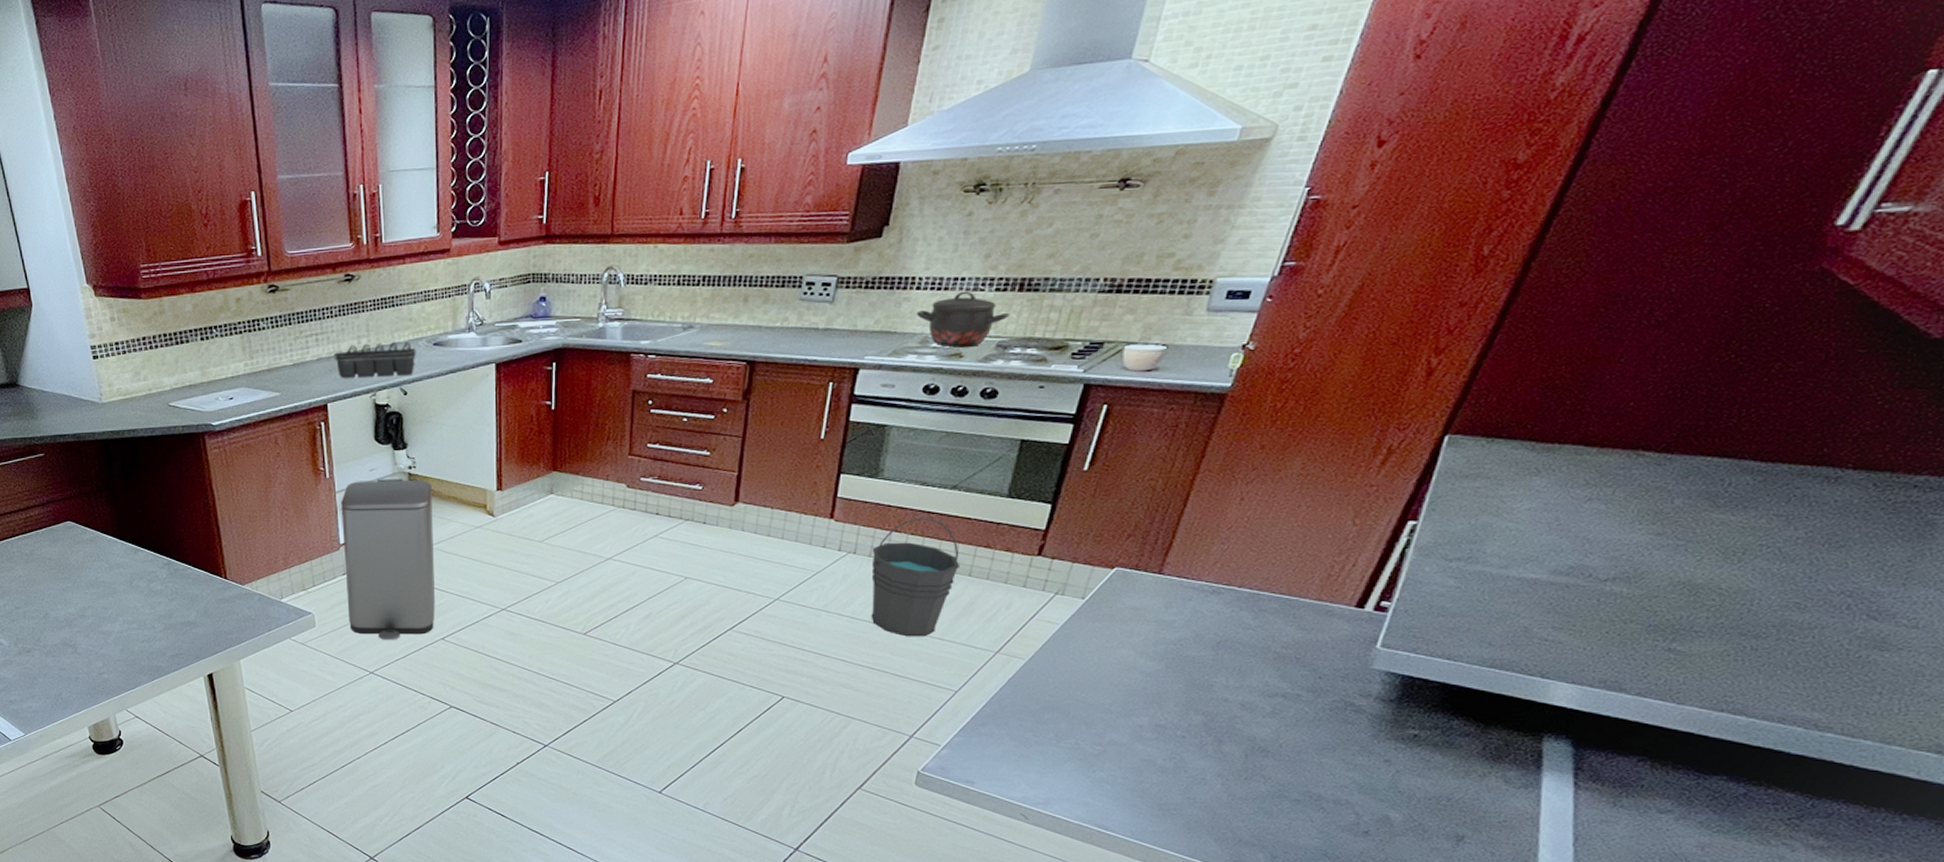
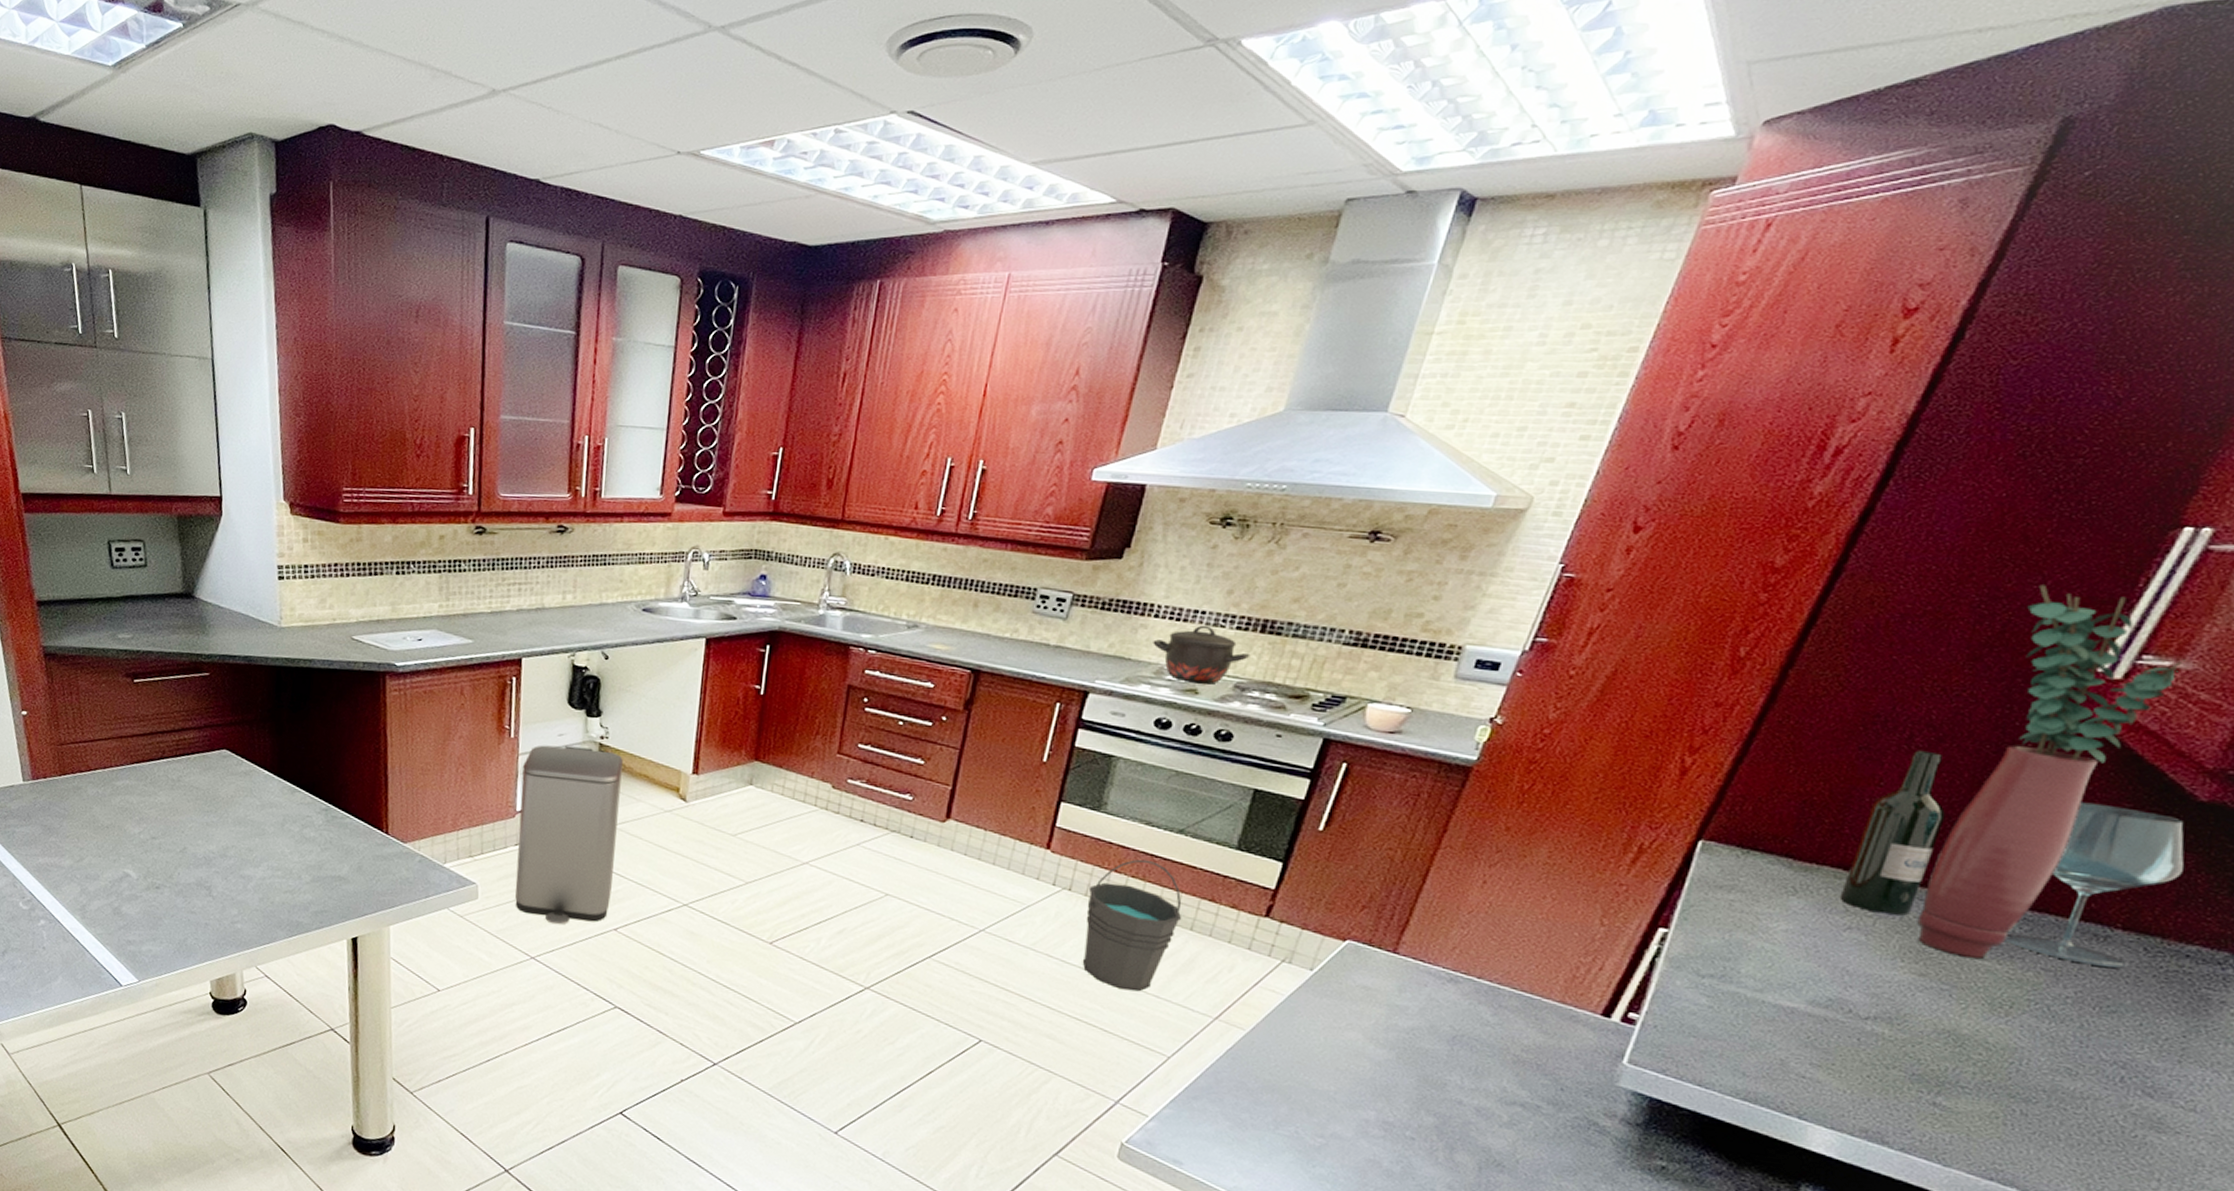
dish rack: present [333,341,416,379] -> none [535,599,624,640]
wine bottle: none [1580,323,1684,482] -> present [1839,750,1945,916]
vase: none [1655,146,1924,514] -> present [1917,585,2185,960]
wine glass: none [1739,353,1917,507] -> present [2004,802,2185,969]

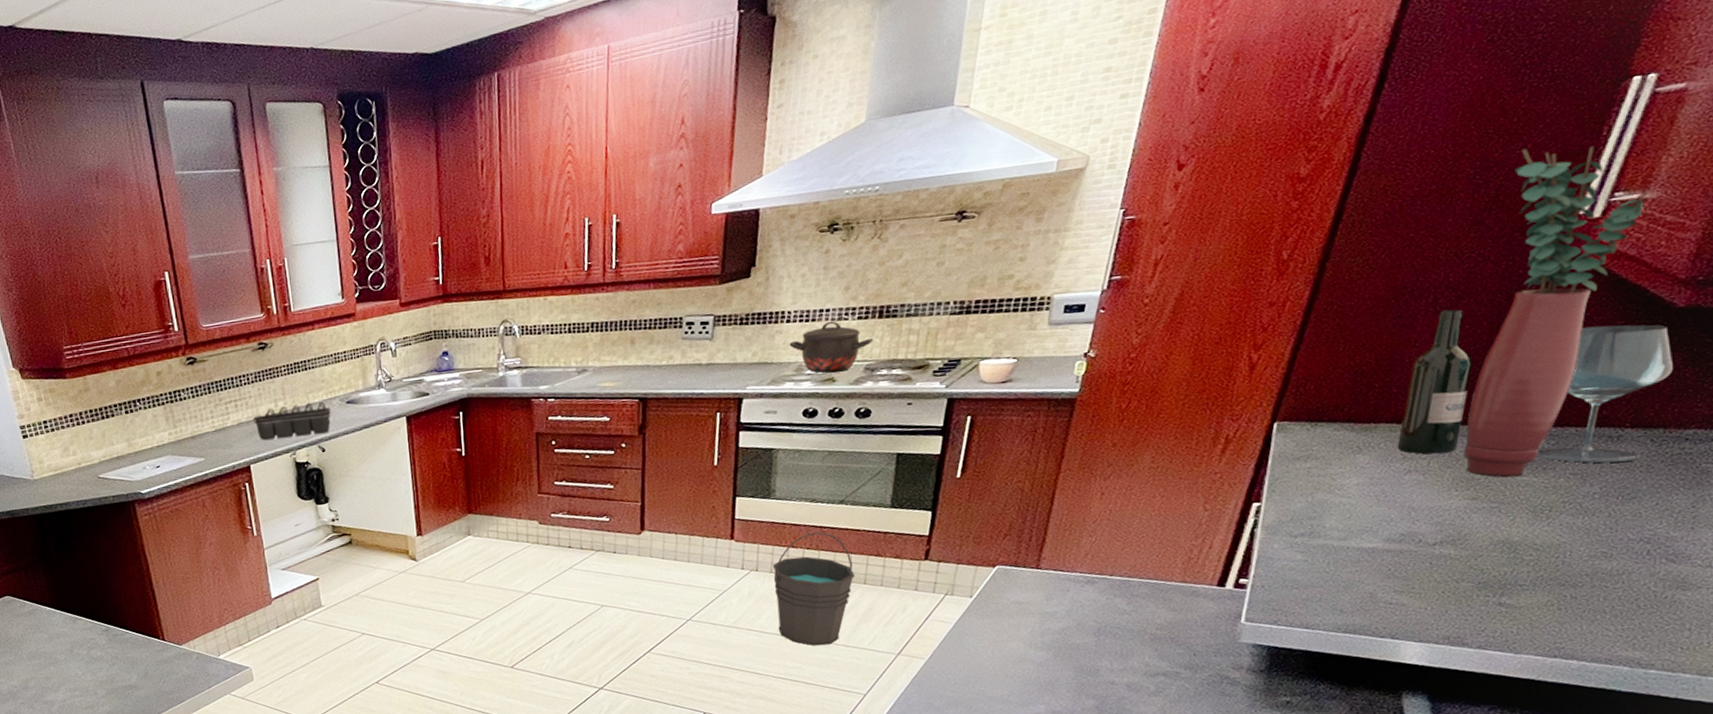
pedal bin: present [515,745,623,925] -> none [270,531,368,689]
dish rack: none [535,599,624,640] -> present [252,402,331,441]

